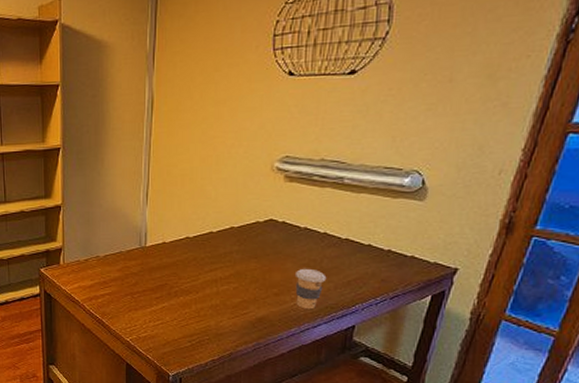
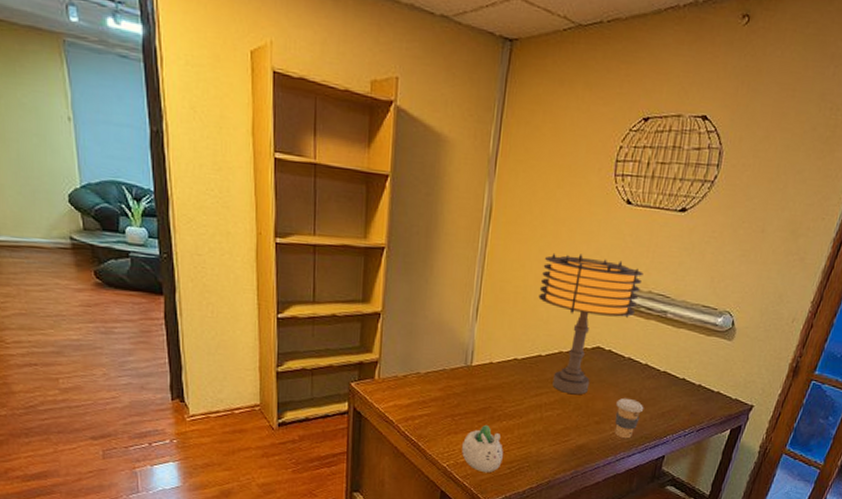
succulent planter: none [143,300,182,347] -> present [462,424,503,473]
table lamp: none [205,130,314,268] -> present [538,252,644,395]

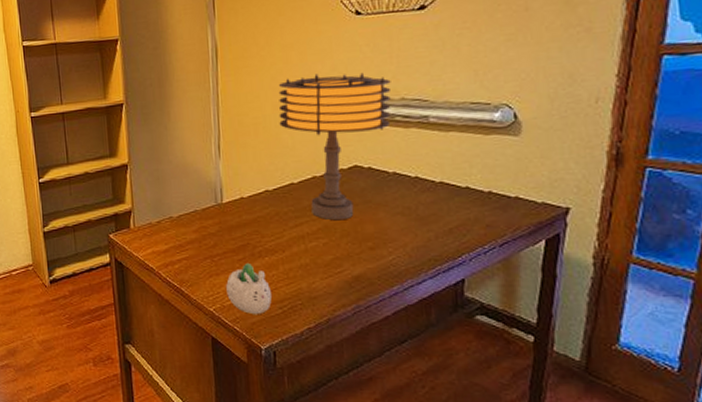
coffee cup: present [614,397,644,439] -> none [390,217,425,264]

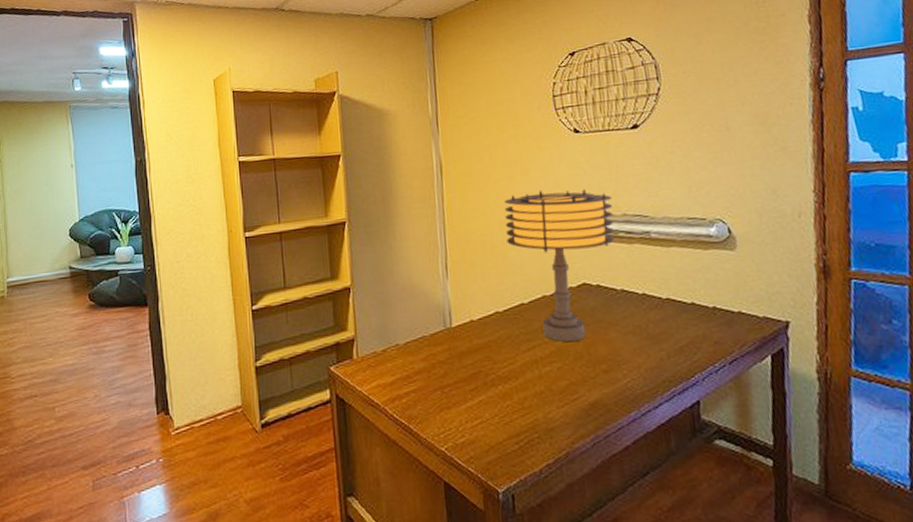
succulent planter: present [226,262,272,315] -> none [458,392,507,453]

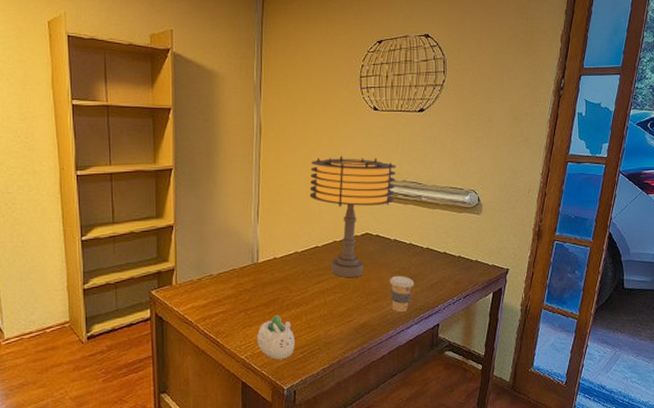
succulent planter: none [458,392,507,453] -> present [257,314,295,360]
coffee cup: none [622,336,657,387] -> present [390,275,414,313]

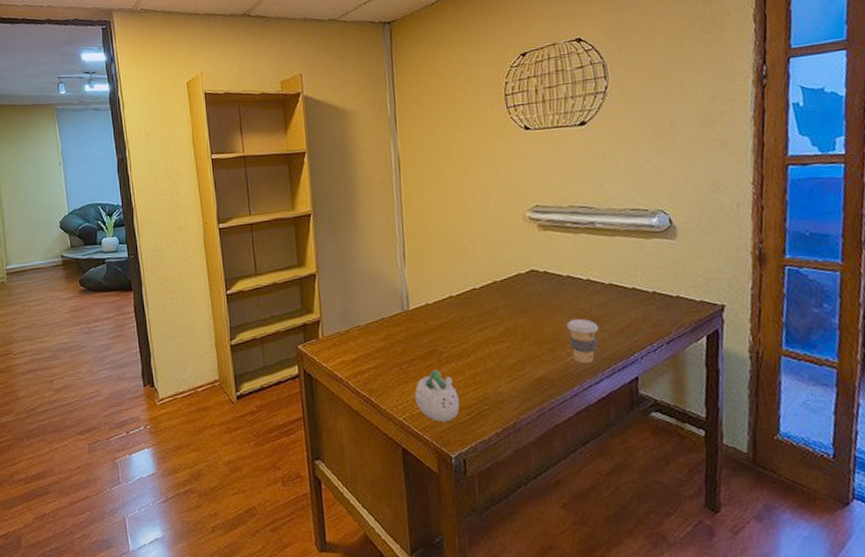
table lamp: present [309,155,397,278] -> none [458,182,562,324]

